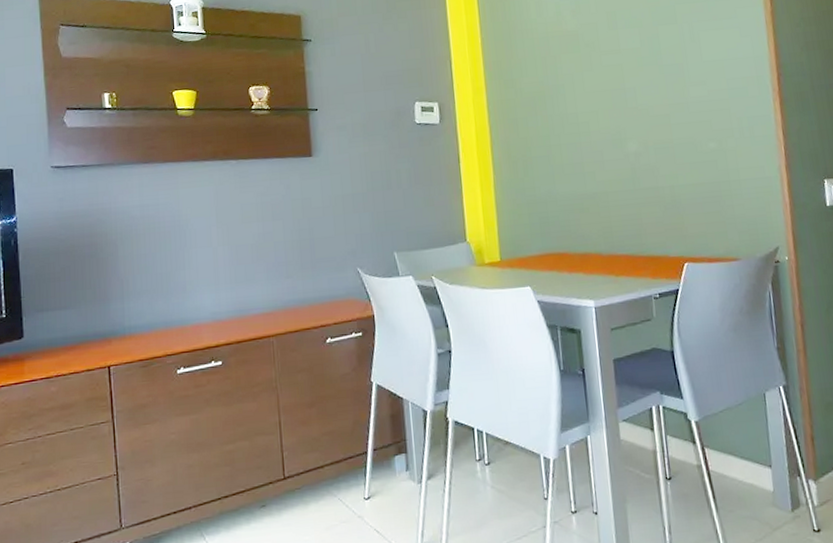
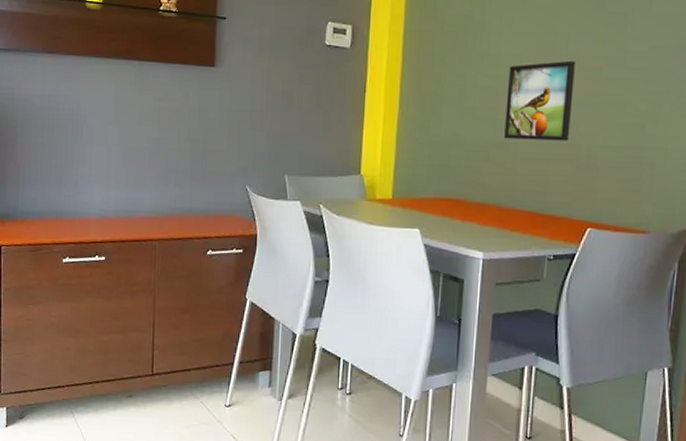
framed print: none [588,111,653,190] -> present [504,60,575,141]

